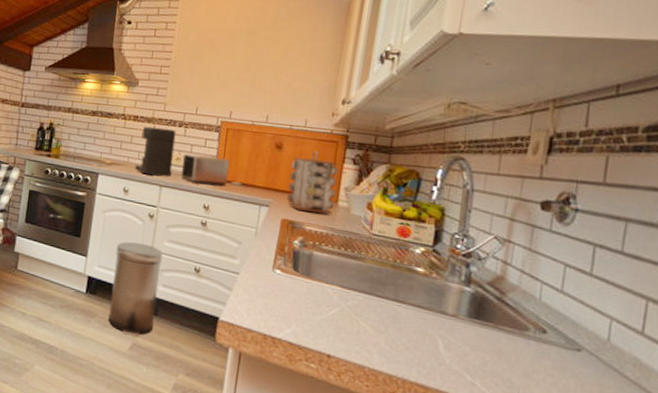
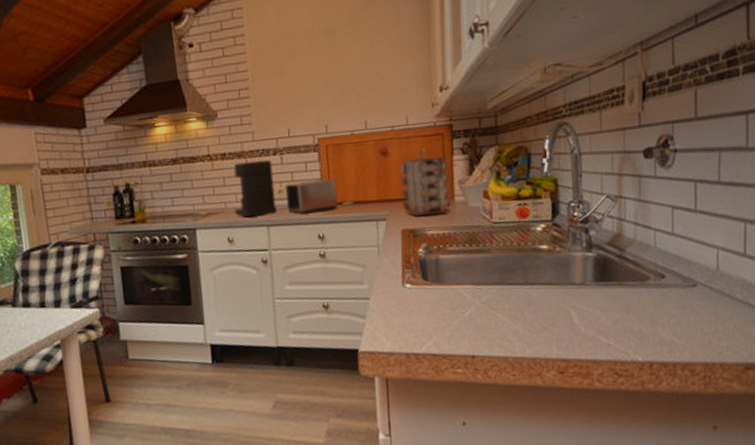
pedal bin: present [108,241,163,337] -> none [234,293,293,395]

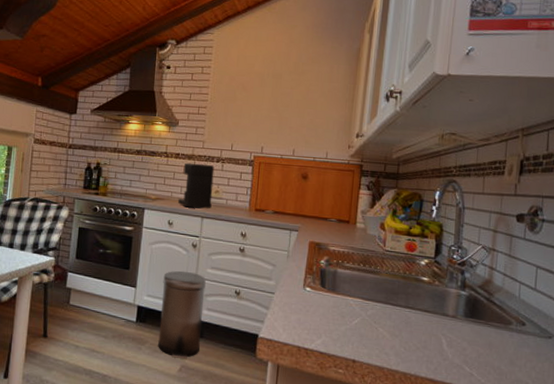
pedal bin: none [234,293,293,395] -> present [158,270,206,359]
toaster: present [285,179,338,215] -> none [220,186,263,215]
spice rack: present [400,149,451,217] -> none [313,180,355,235]

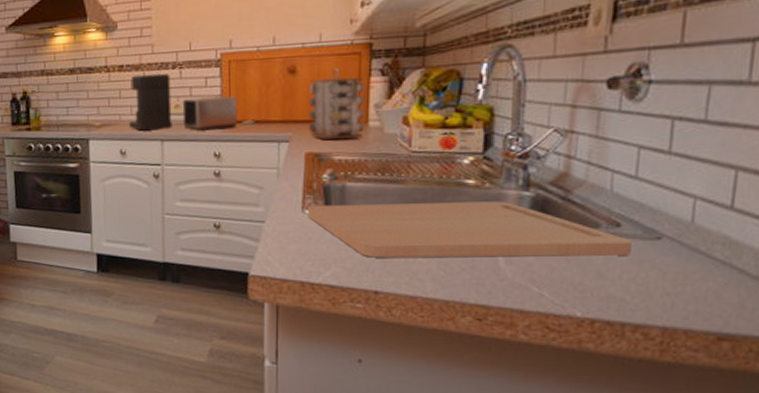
pedal bin: present [158,270,206,359] -> none [123,207,177,308]
toaster: none [220,186,263,215] -> present [182,95,237,131]
cutting board: none [306,284,533,349] -> present [306,201,632,258]
spice rack: none [313,180,355,235] -> present [308,68,364,140]

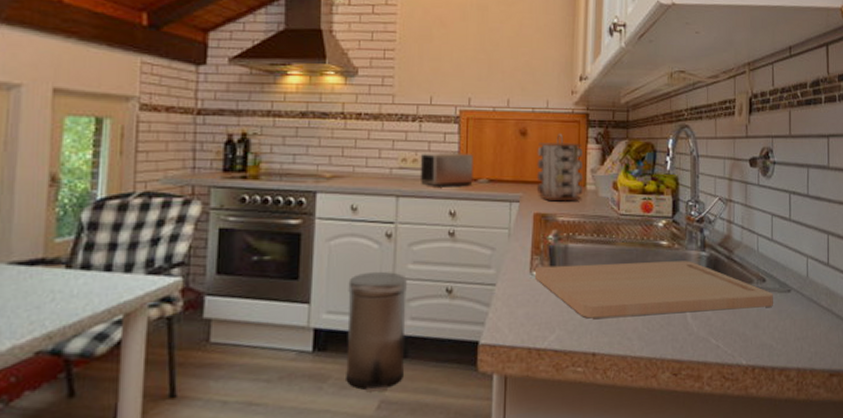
pedal bin: none [123,207,177,308] -> present [346,271,407,392]
coffee maker: present [128,73,172,131] -> none [362,124,410,185]

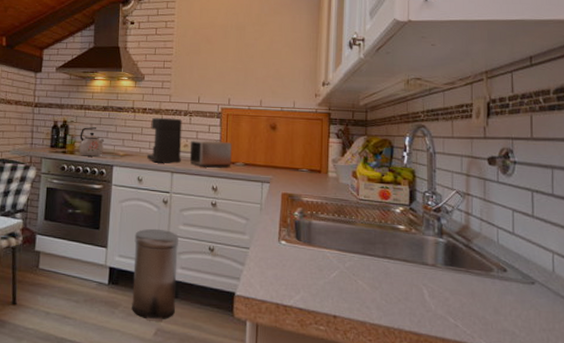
kettle: none [266,141,304,181] -> present [79,127,105,157]
coffee maker: none [362,124,410,185] -> present [146,117,182,164]
cutting board: present [534,260,773,319] -> none [282,237,515,296]
spice rack: present [536,134,583,202] -> none [284,129,325,185]

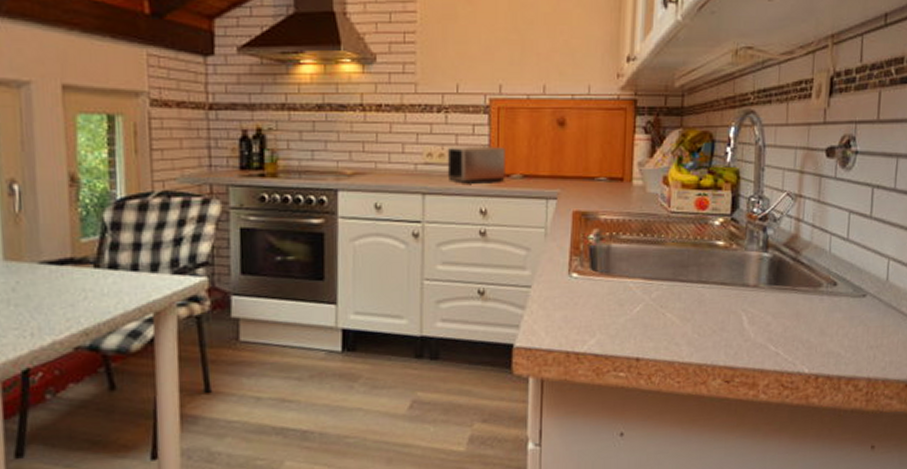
kettle: present [79,127,105,157] -> none [284,136,323,179]
pedal bin: present [132,228,178,322] -> none [375,272,436,392]
coffee maker: present [146,117,182,164] -> none [385,116,435,182]

